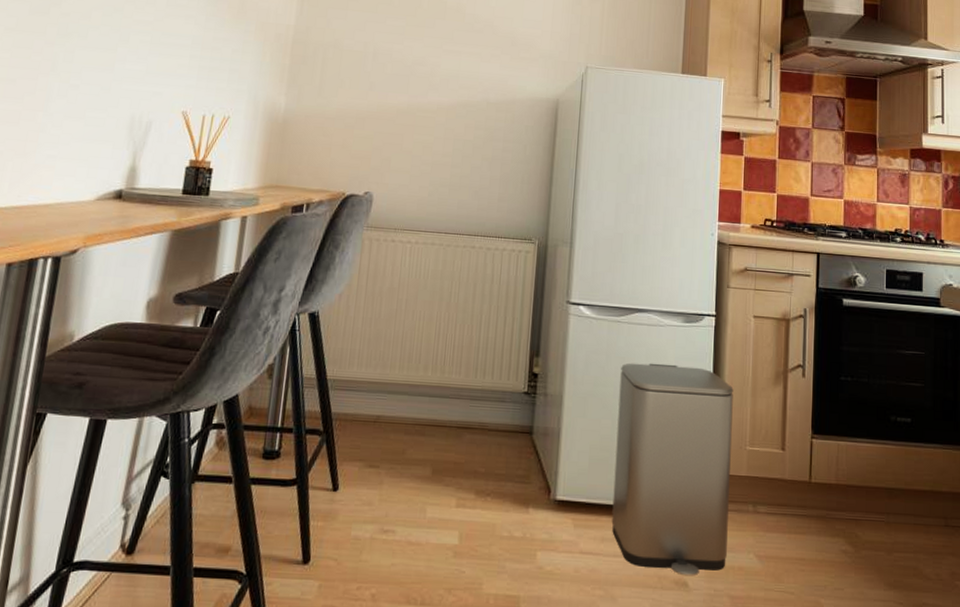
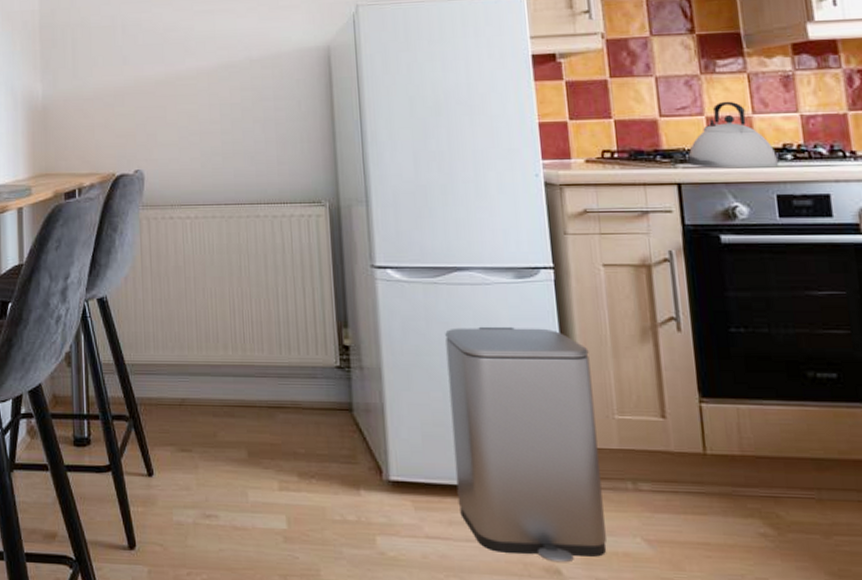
kettle: none [827,189,891,247] -> present [688,101,780,169]

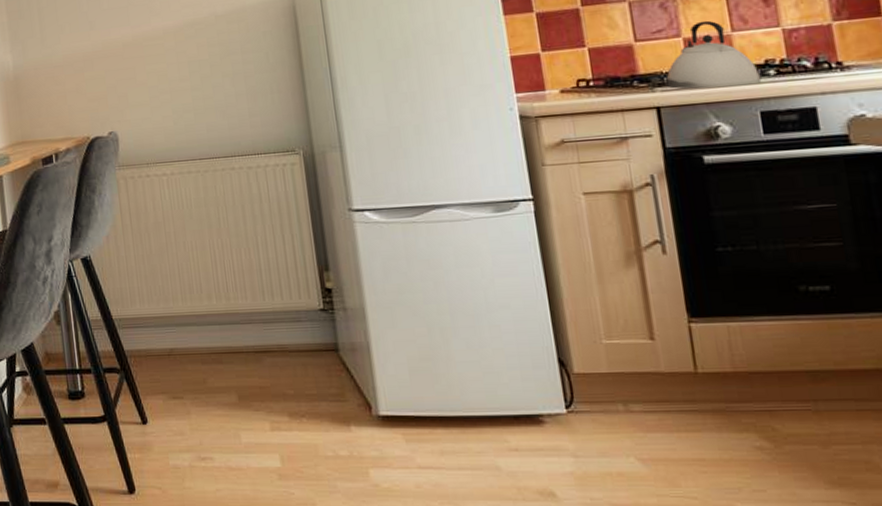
pedal bin: present [445,326,607,563] -> none [426,259,600,485]

